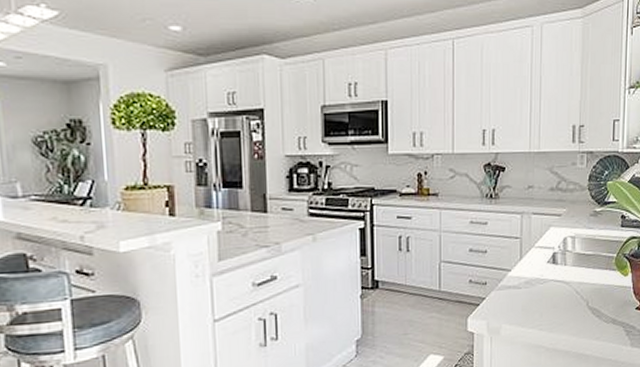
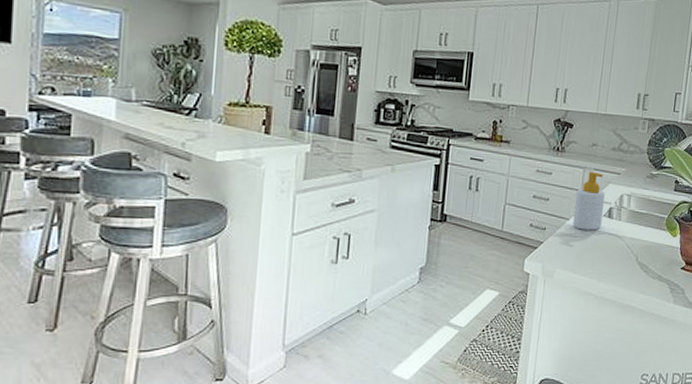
soap bottle: none [515,216,547,280] -> present [573,172,605,230]

